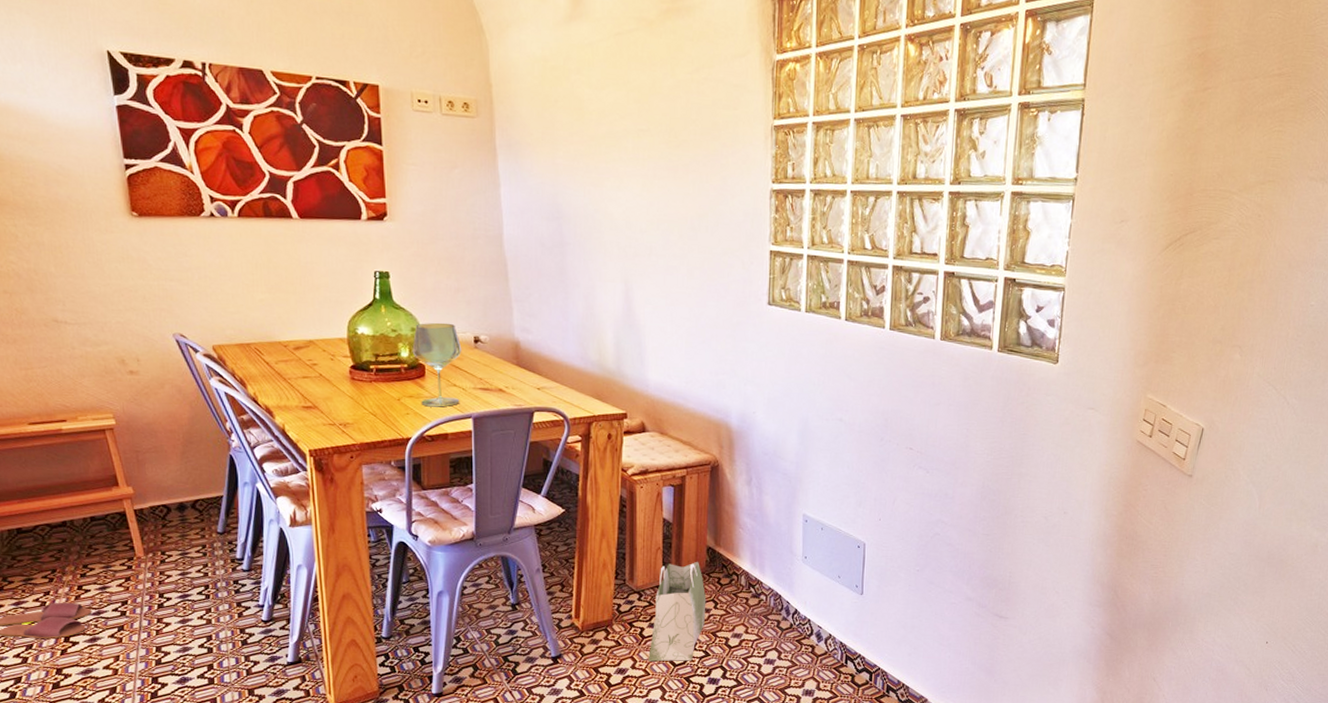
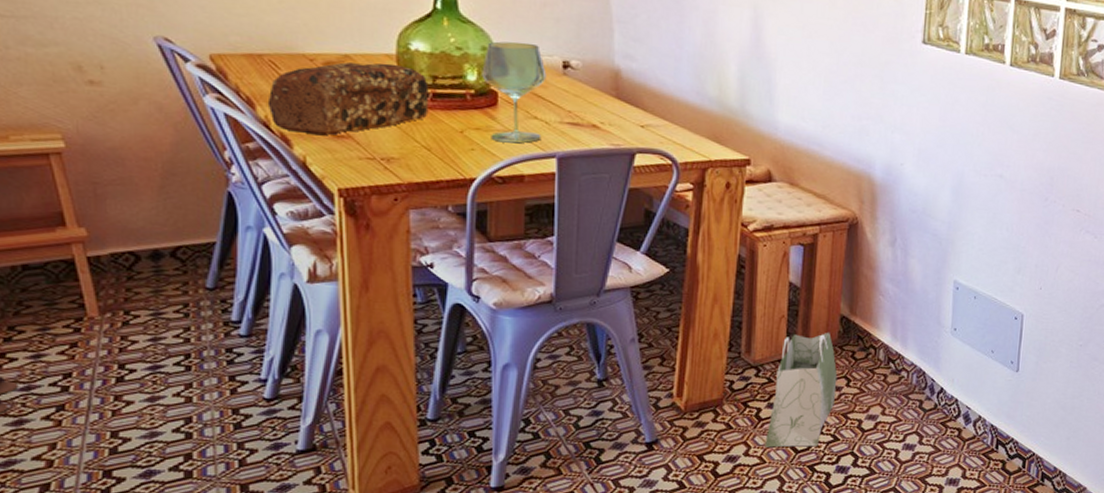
bread loaf: none [255,345,373,407] -> present [267,62,429,136]

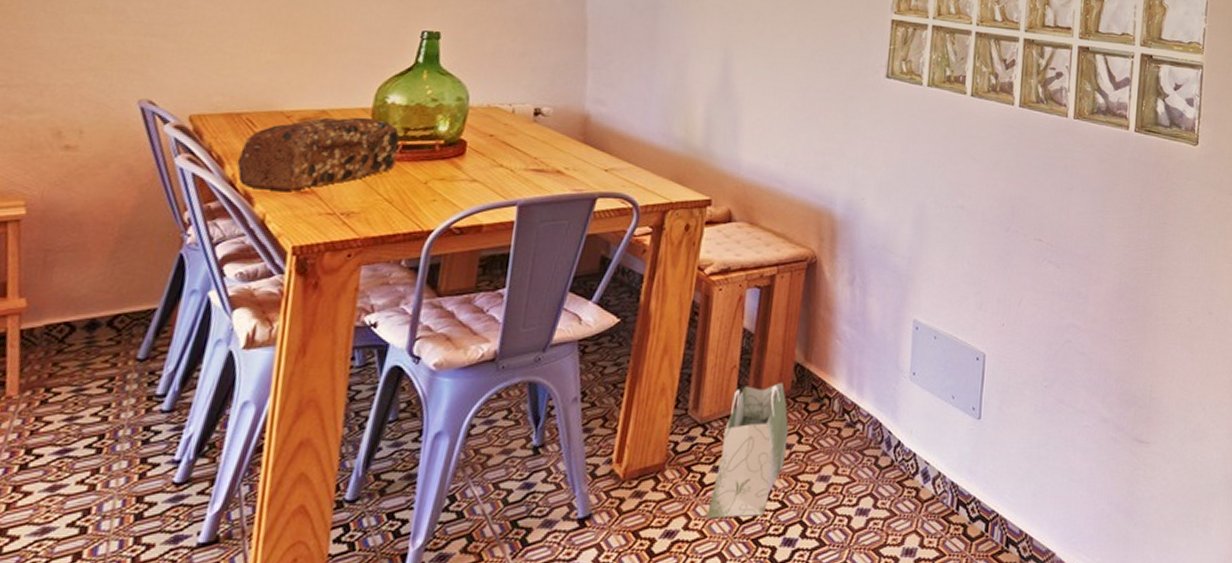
wine glass: present [481,41,547,144] -> none [453,91,518,193]

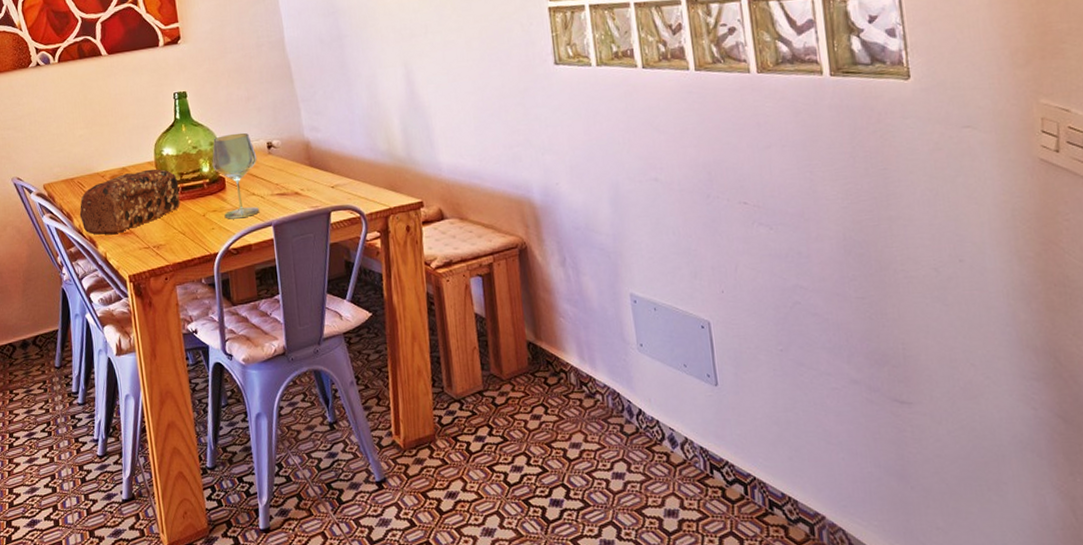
wine glass: none [453,91,518,193] -> present [212,132,260,219]
grocery bag: present [707,382,789,519] -> none [478,359,537,482]

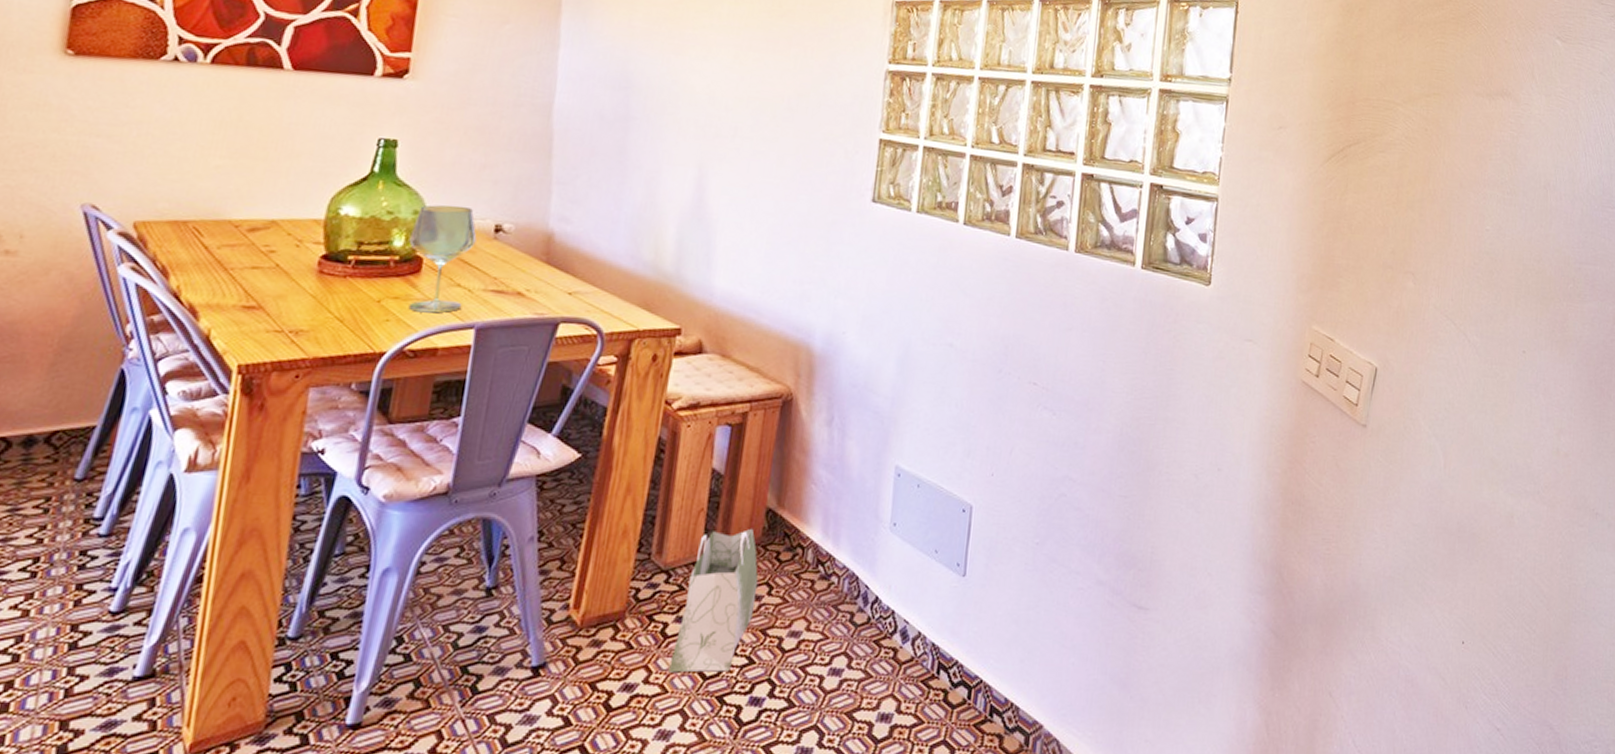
bread loaf: present [79,168,181,235] -> none [182,228,353,307]
grocery bag: none [478,359,537,482] -> present [668,528,759,673]

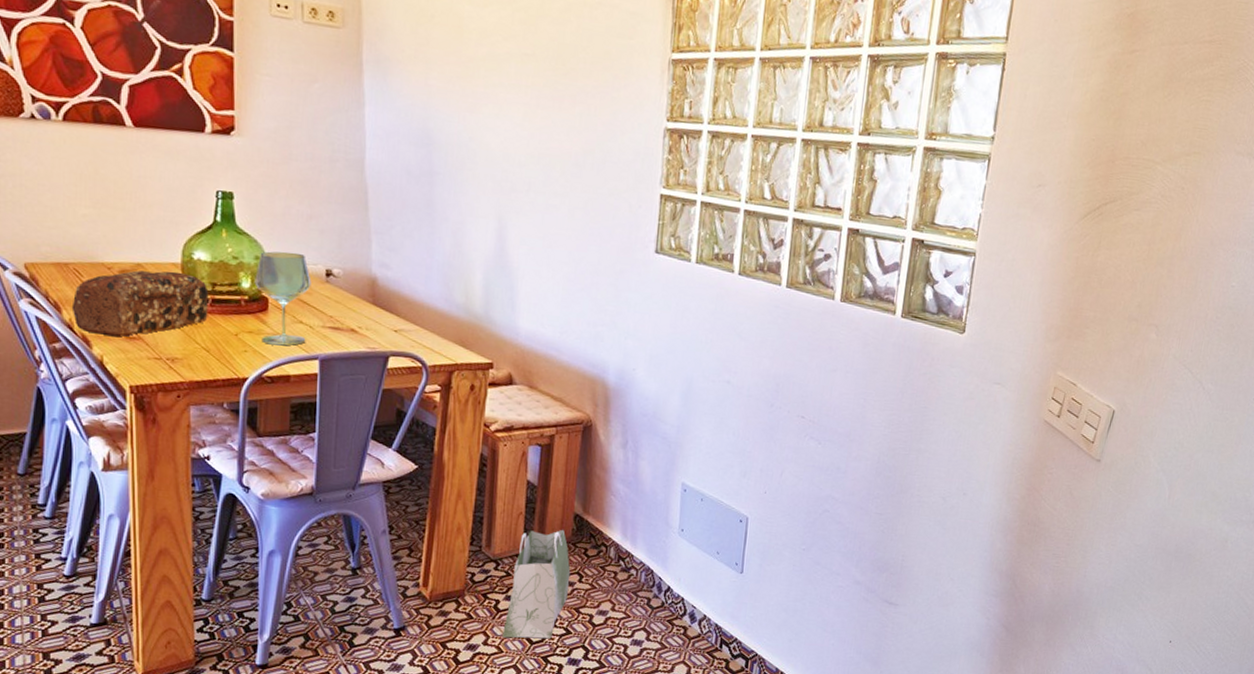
bread loaf: none [182,228,353,307] -> present [71,270,209,337]

